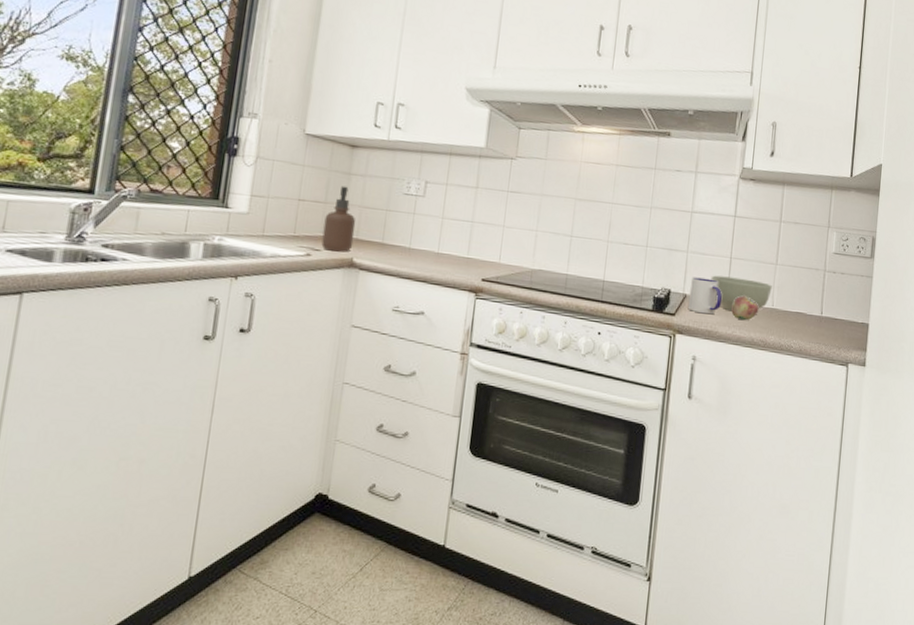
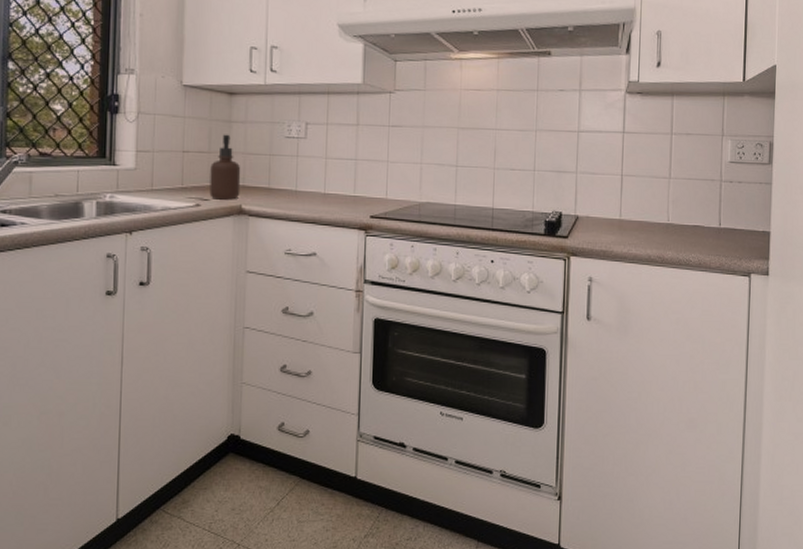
mug: present [687,277,723,315] -> none [580,197,616,235]
bowl: present [711,275,772,311] -> none [602,194,666,230]
fruit: present [731,295,759,321] -> none [626,213,654,238]

